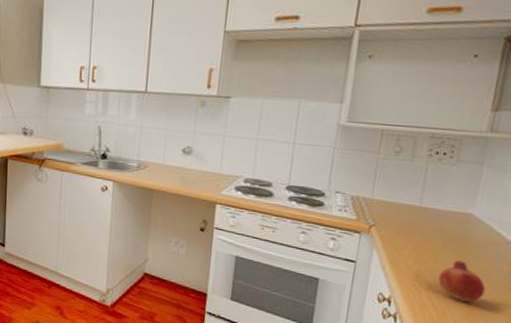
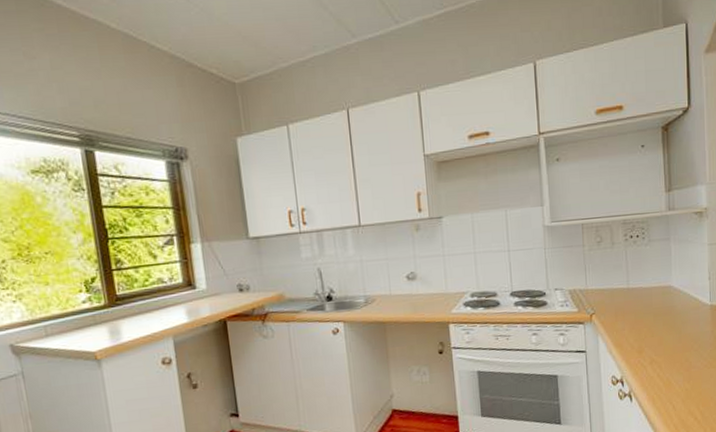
fruit: present [438,260,486,302] -> none [657,330,697,368]

